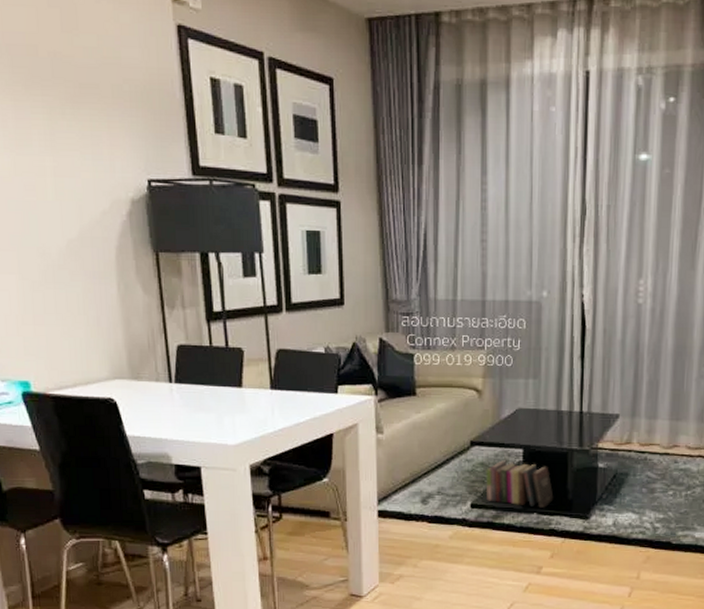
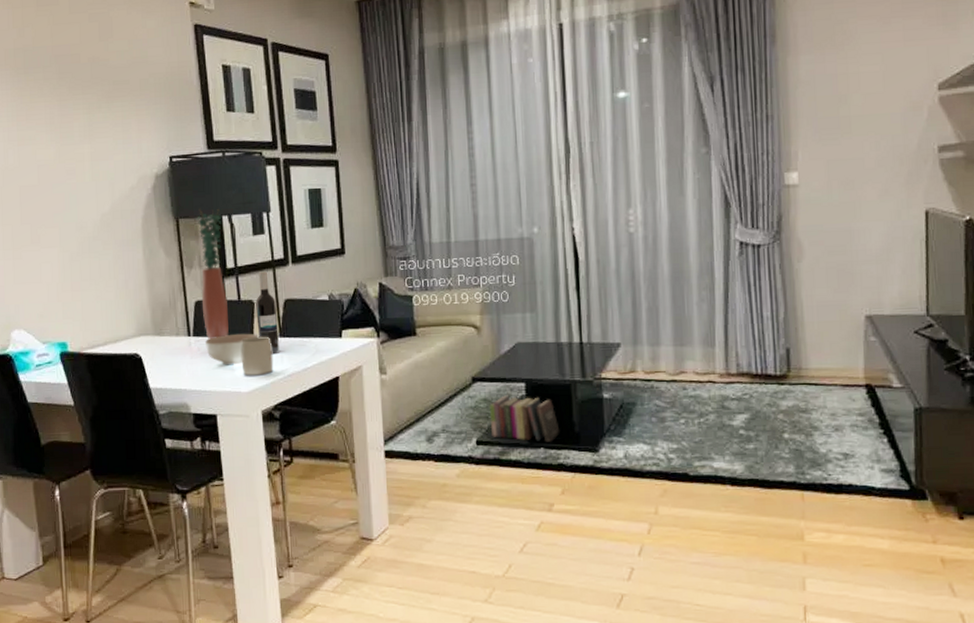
vase: none [179,242,216,388] -> present [196,208,229,340]
bowl: none [187,383,248,416] -> present [204,333,259,366]
mug: none [227,387,264,430] -> present [240,336,274,377]
wine bottle: none [245,317,271,407] -> present [256,271,280,355]

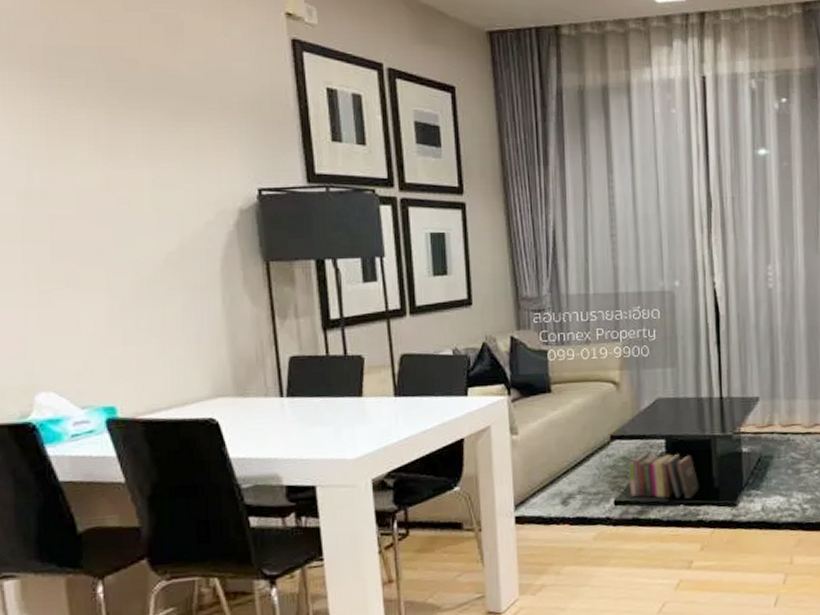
vase: present [196,208,229,340] -> none [292,249,333,401]
bowl: present [204,333,259,366] -> none [301,392,369,430]
mug: present [240,336,274,377] -> none [346,395,387,442]
wine bottle: present [256,271,280,355] -> none [366,323,395,416]

